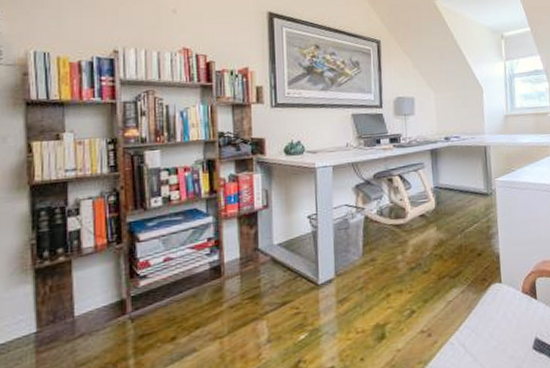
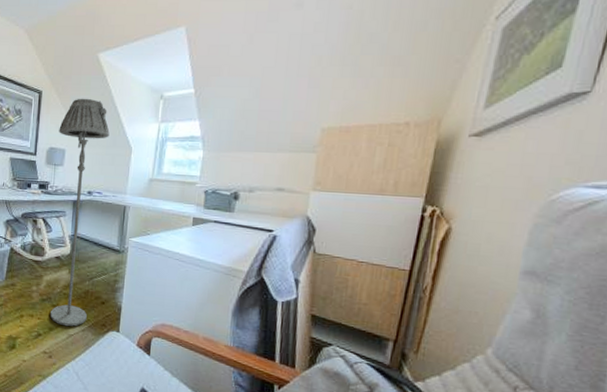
floor lamp: none [404,43,465,293] -> present [50,98,110,327]

